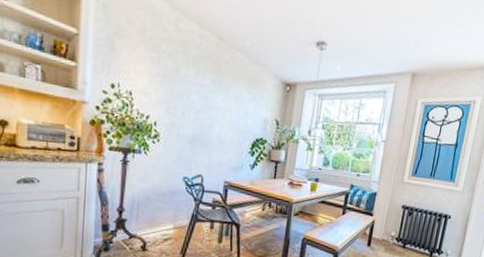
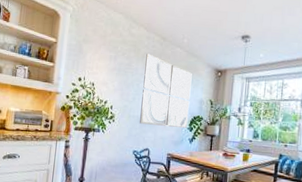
wall art: none [191,57,256,152] -> present [140,53,192,128]

